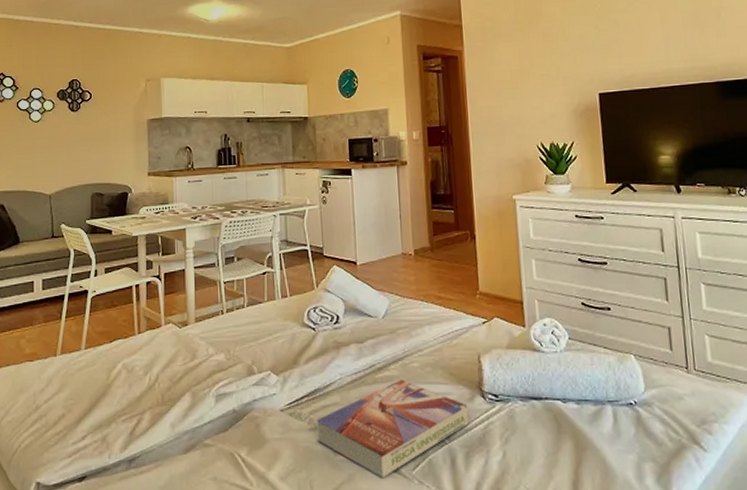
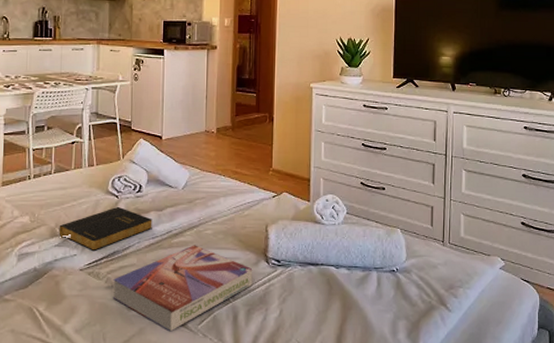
book: none [256,339,354,389] -> present [59,206,152,251]

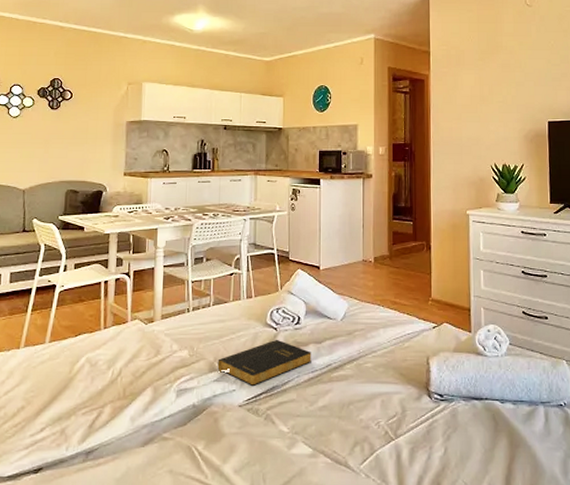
textbook: present [112,245,253,332] -> none [272,379,415,472]

